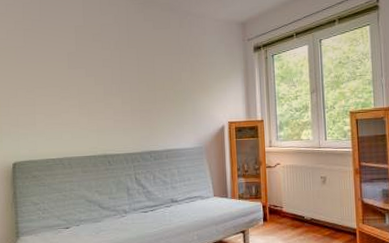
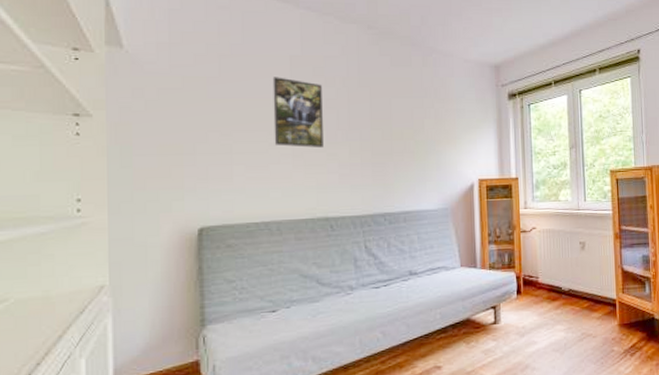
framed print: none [63,43,102,99] -> present [272,77,323,149]

